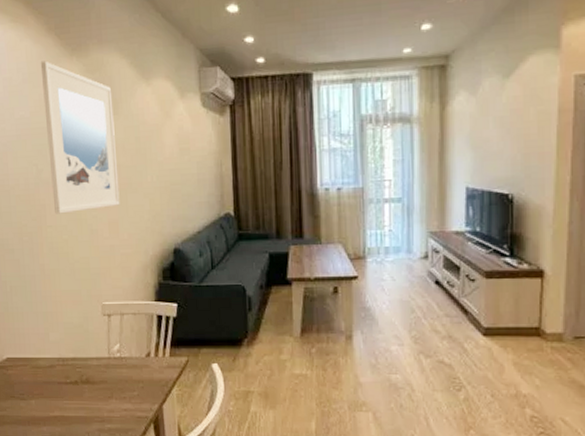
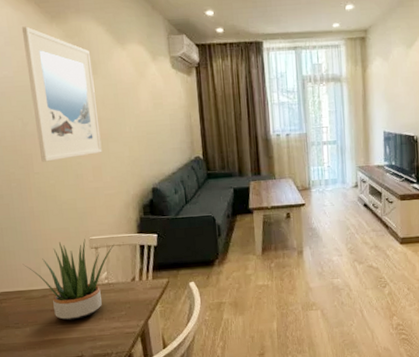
potted plant: none [31,304,129,396] -> present [22,239,115,321]

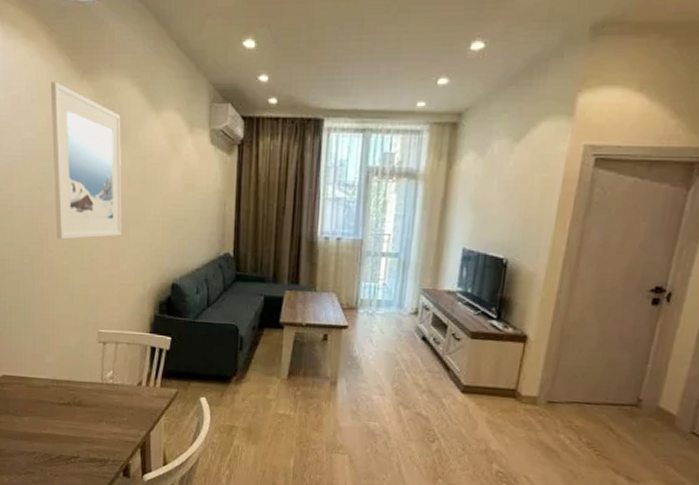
potted plant: present [22,239,115,321] -> none [27,330,124,418]

